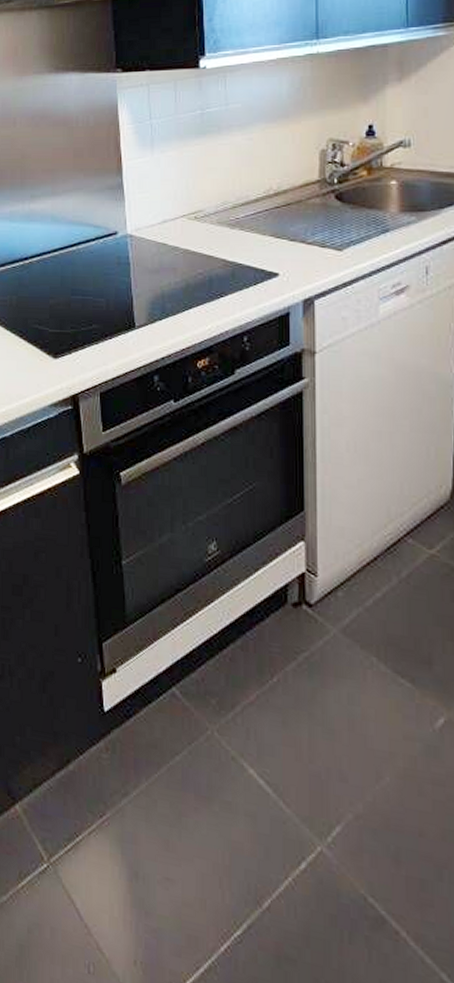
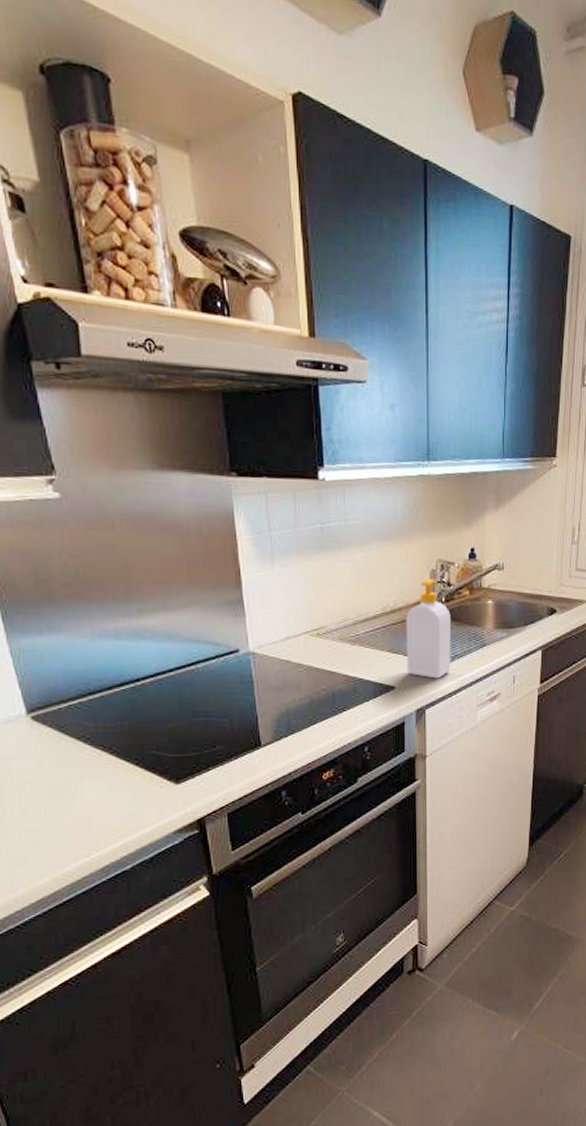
soap bottle: none [291,159,345,267] -> present [406,579,451,679]

